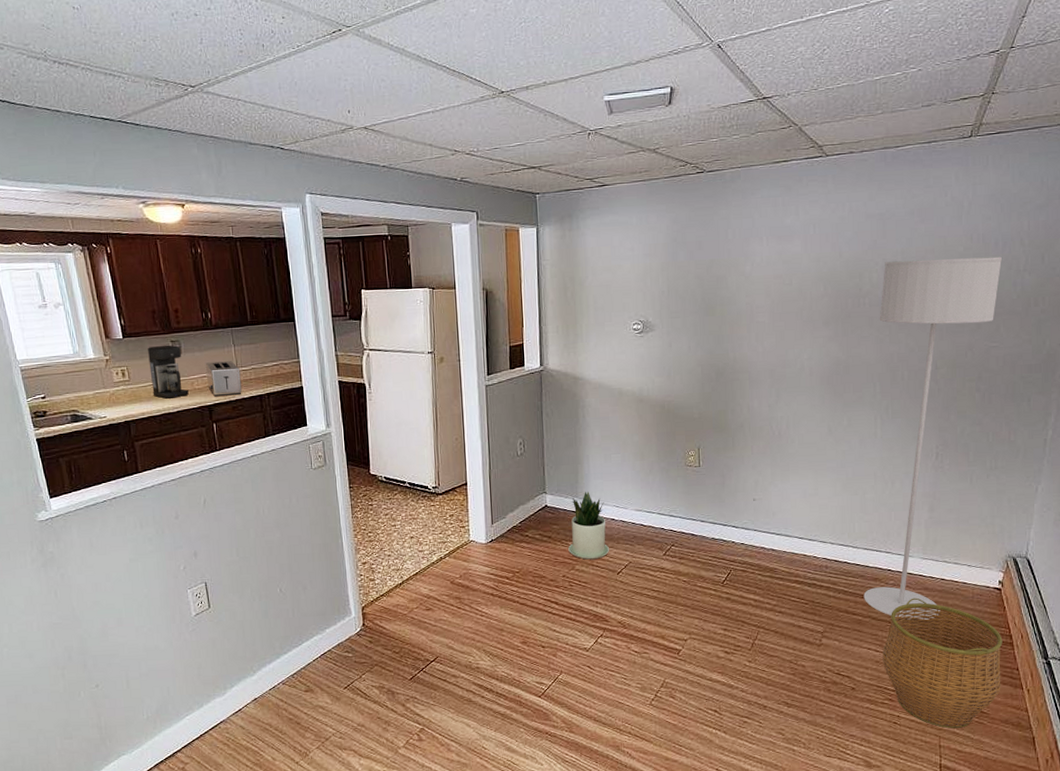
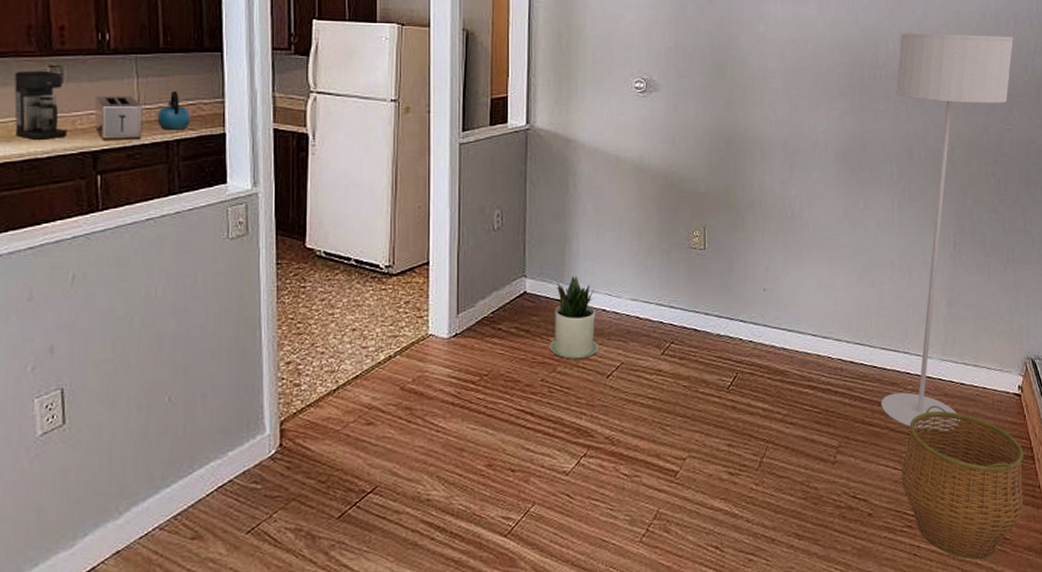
kettle: none [251,354,277,386] -> present [157,90,192,130]

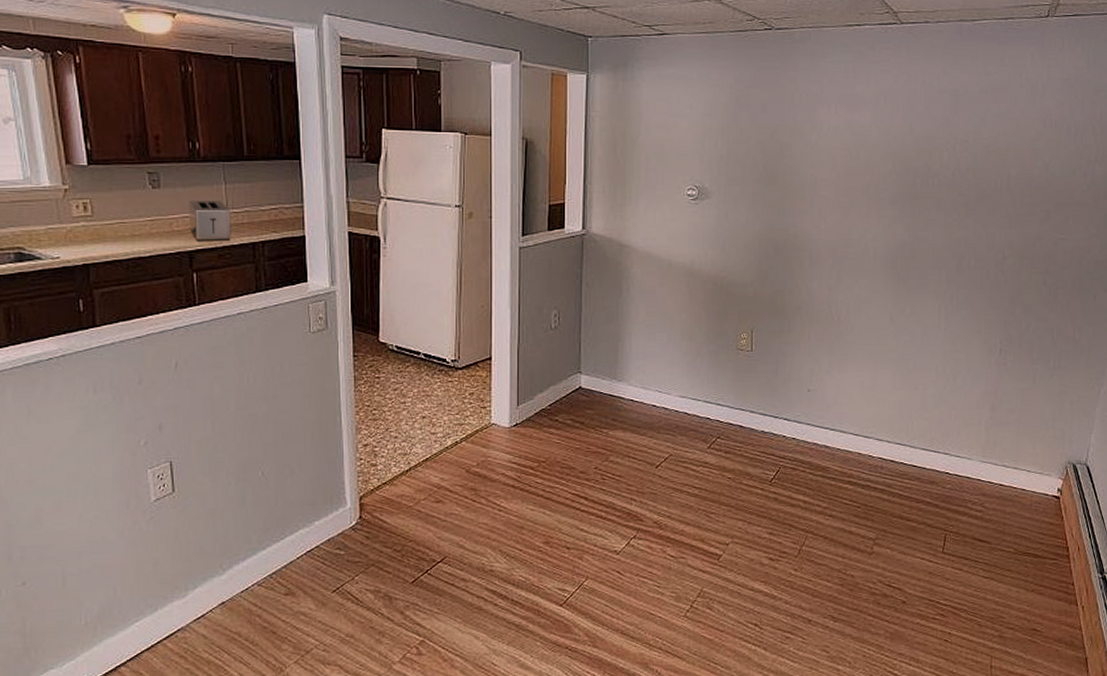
coffee maker: present [14,70,67,140] -> none [118,176,165,240]
kettle: present [157,90,192,130] -> none [244,195,275,232]
planter: present [550,276,599,360] -> none [603,374,649,450]
floor lamp: present [881,33,1013,431] -> none [919,141,1073,528]
basket: present [901,405,1024,559] -> none [936,504,1059,648]

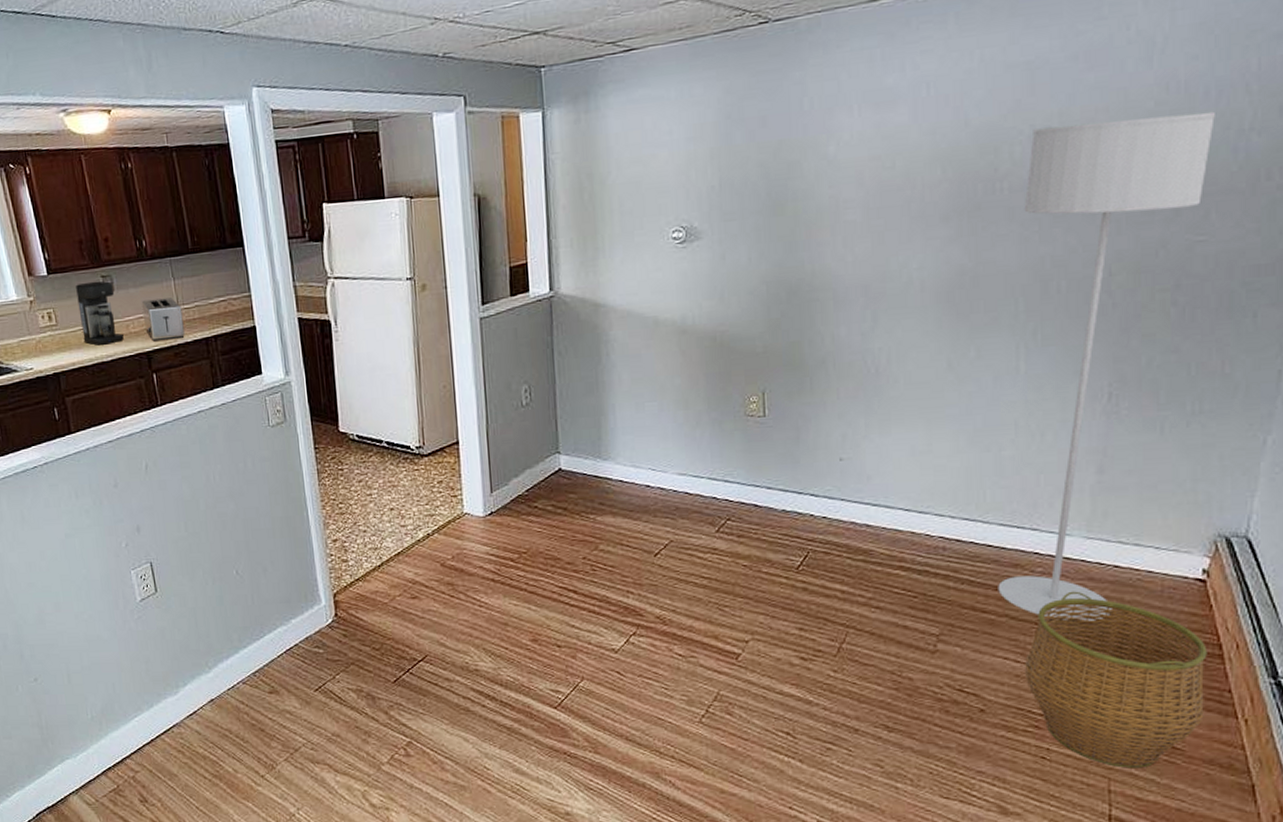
coffee maker: none [118,176,165,240] -> present [76,281,124,345]
floor lamp: none [919,141,1073,528] -> present [998,111,1215,621]
basket: none [936,504,1059,648] -> present [1025,591,1207,768]

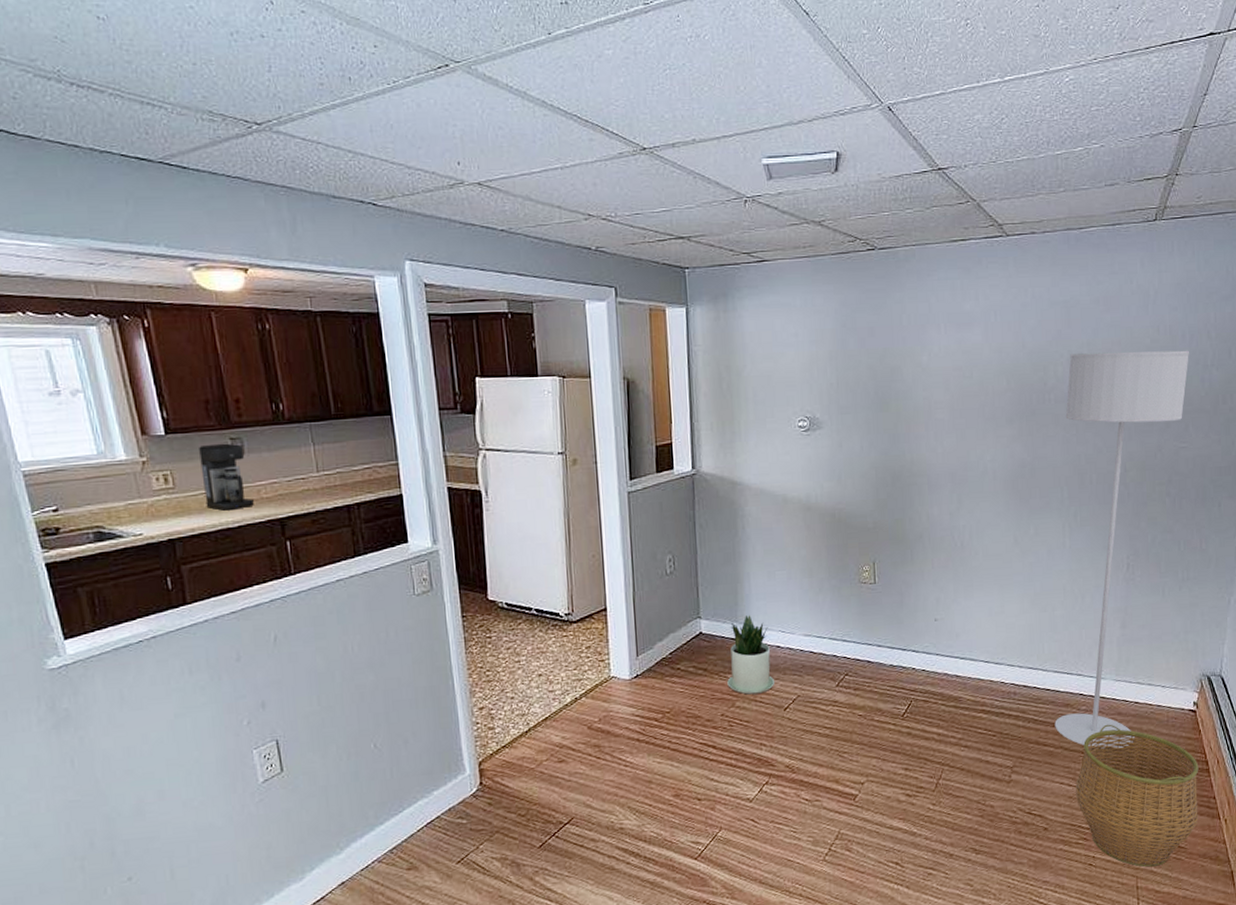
toaster: present [141,297,185,342] -> none [275,463,324,508]
planter: none [589,451,644,537] -> present [727,615,775,695]

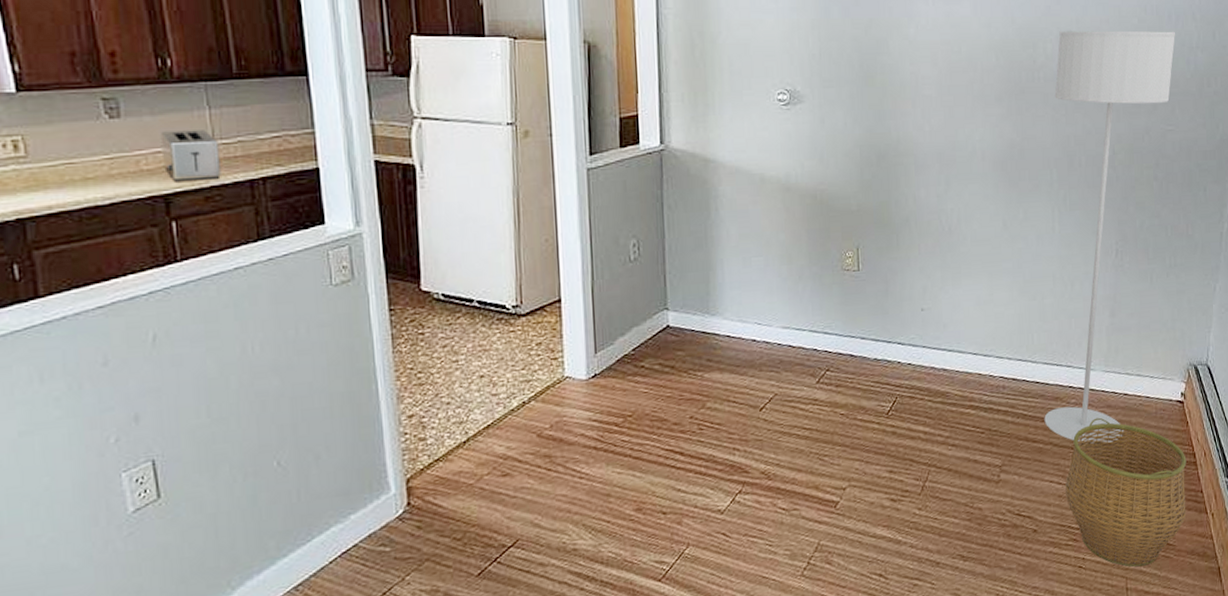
coffee maker: present [199,443,254,511] -> none [61,104,131,185]
toaster: none [275,463,324,508] -> present [160,130,221,182]
planter: present [727,615,775,695] -> none [697,306,751,394]

